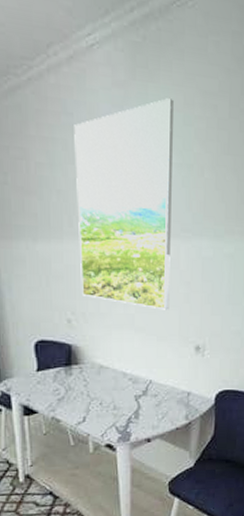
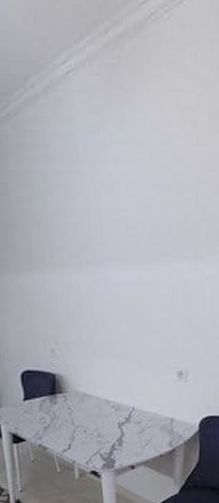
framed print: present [74,98,173,310] -> none [52,118,151,336]

